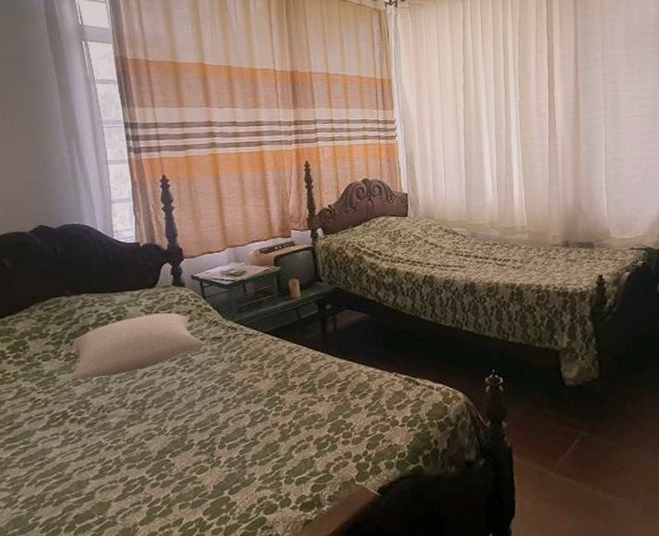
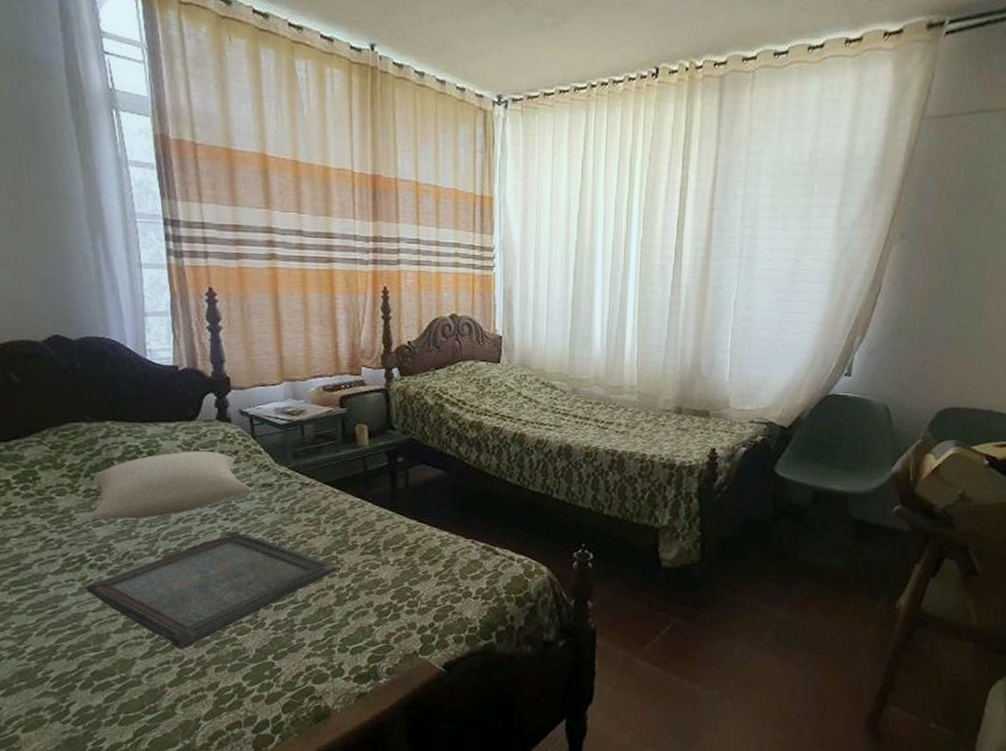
serving tray: none [68,380,281,490] -> present [86,531,338,650]

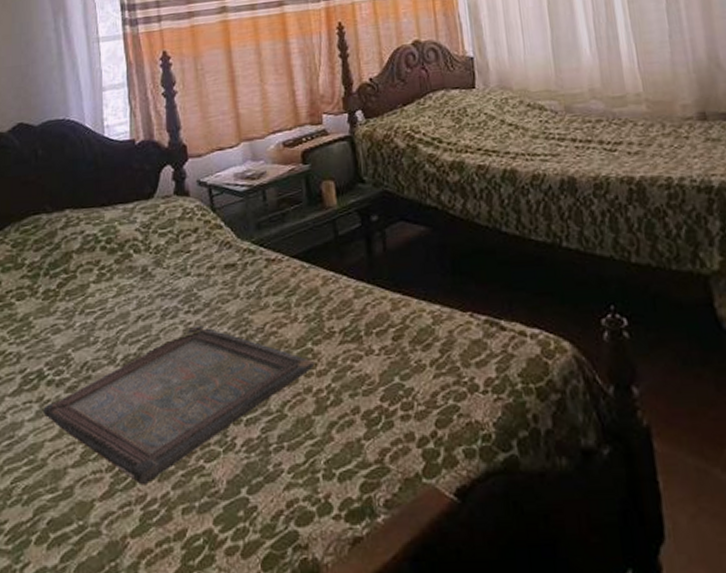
pillow: present [91,451,251,520] -> none [50,232,213,326]

